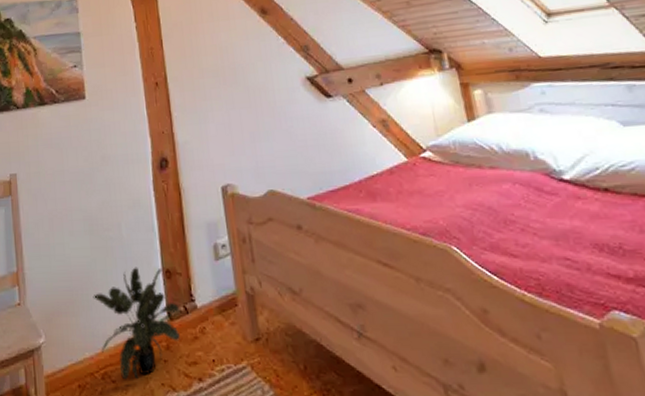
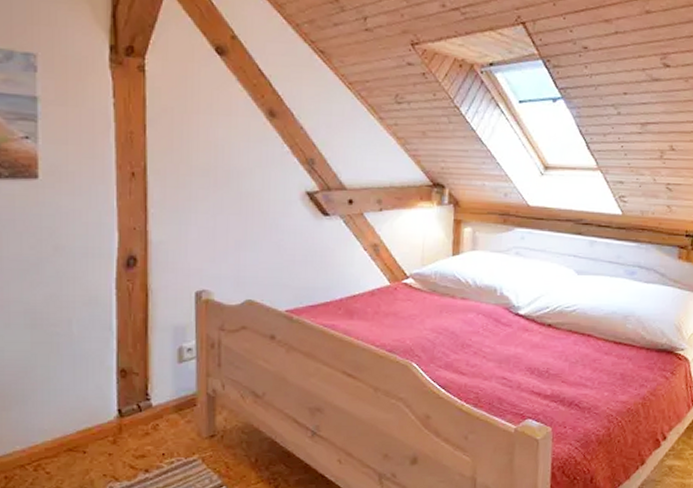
potted plant: present [93,267,180,380] -> none [29,364,132,472]

